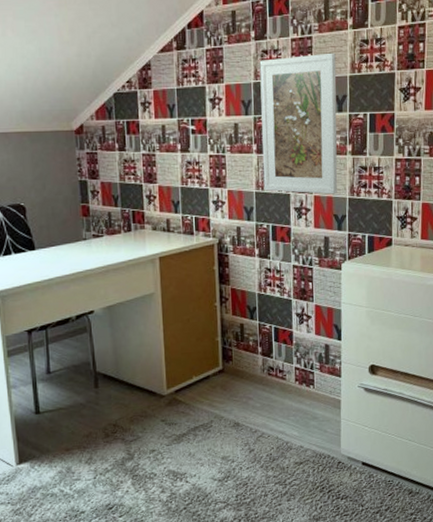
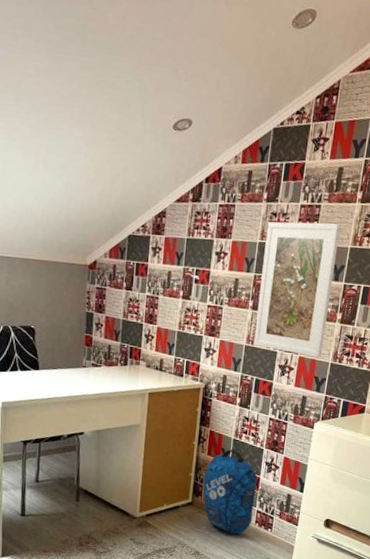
backpack: none [232,305,292,398] -> present [202,449,257,535]

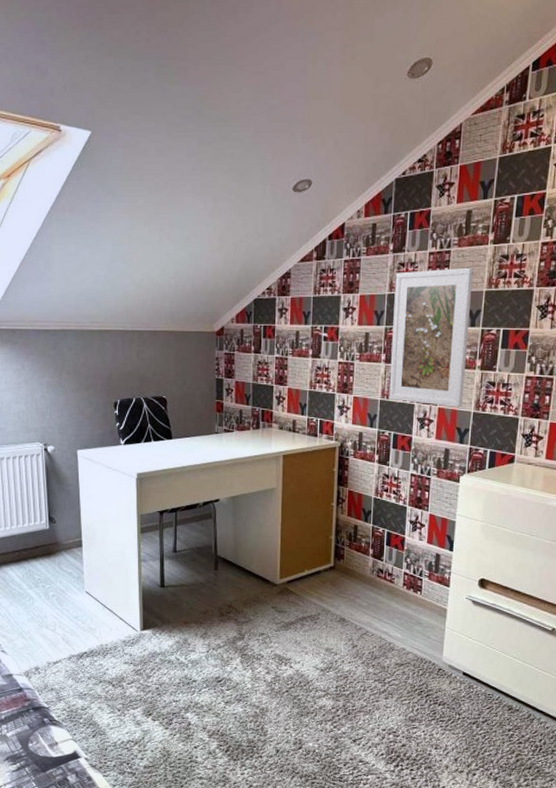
backpack: present [202,449,257,535] -> none [344,509,402,599]

